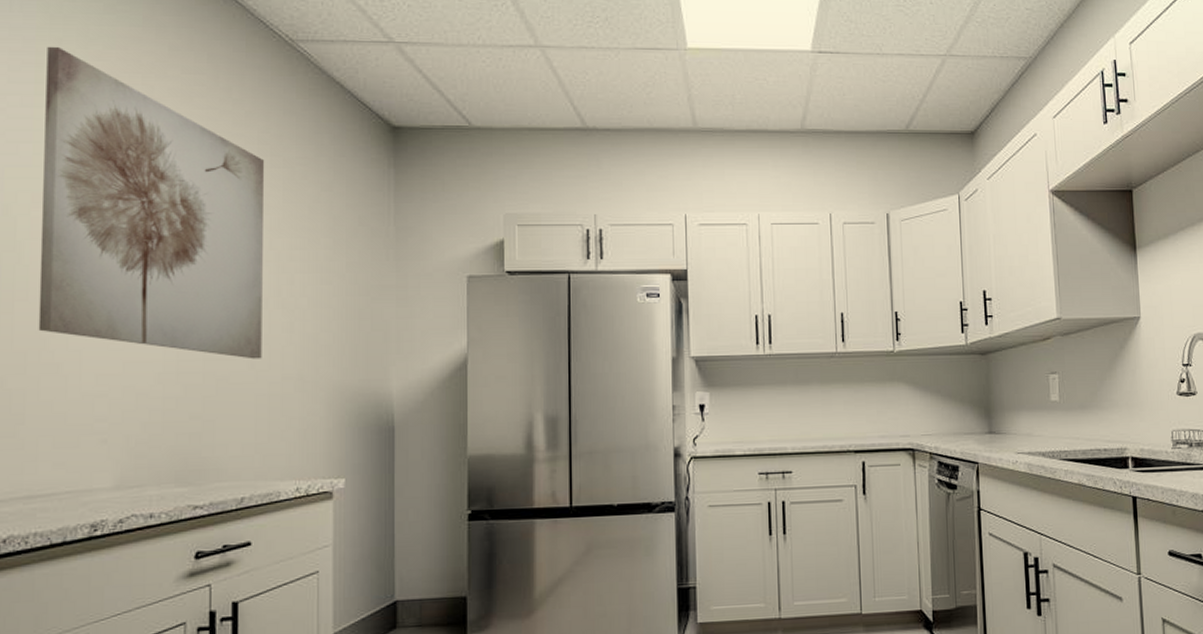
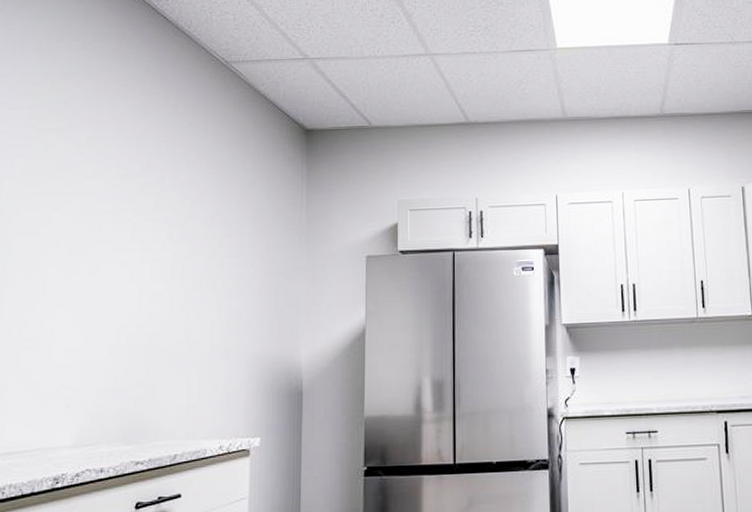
wall art: present [38,46,265,359] -> none [21,78,203,333]

